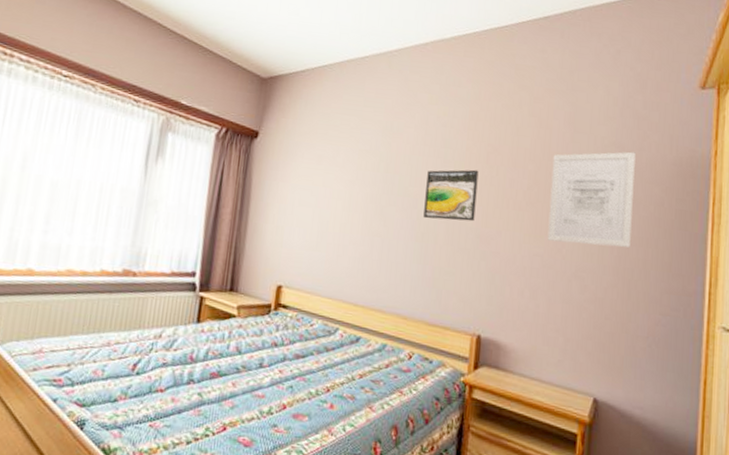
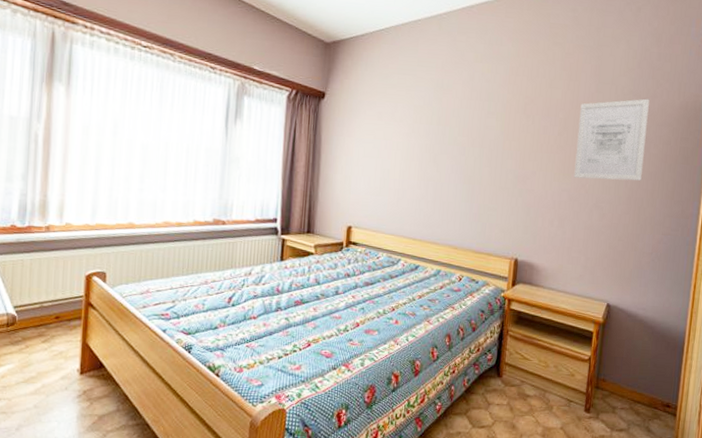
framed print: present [423,169,479,222] -> none [470,119,517,165]

